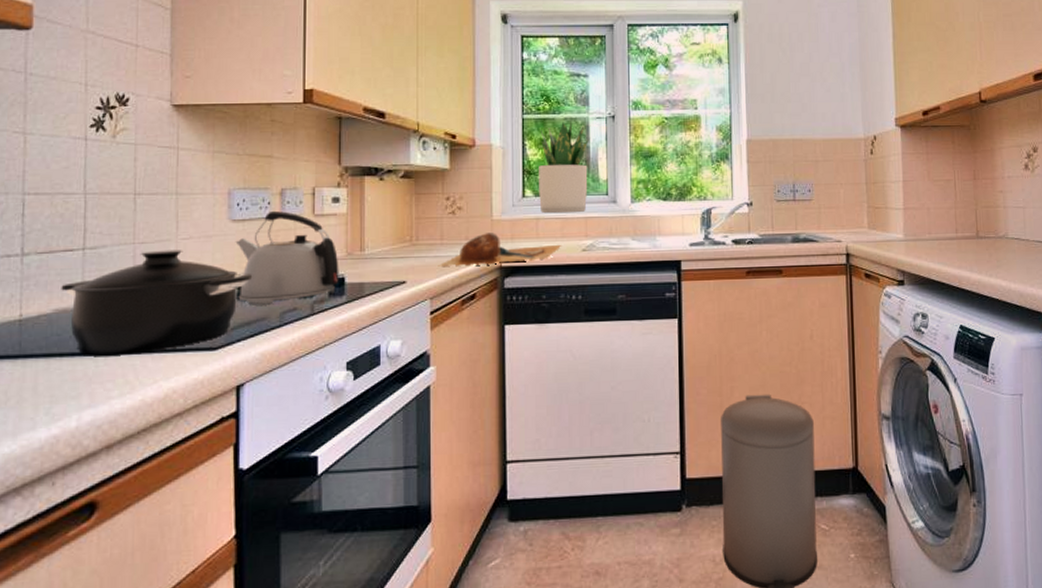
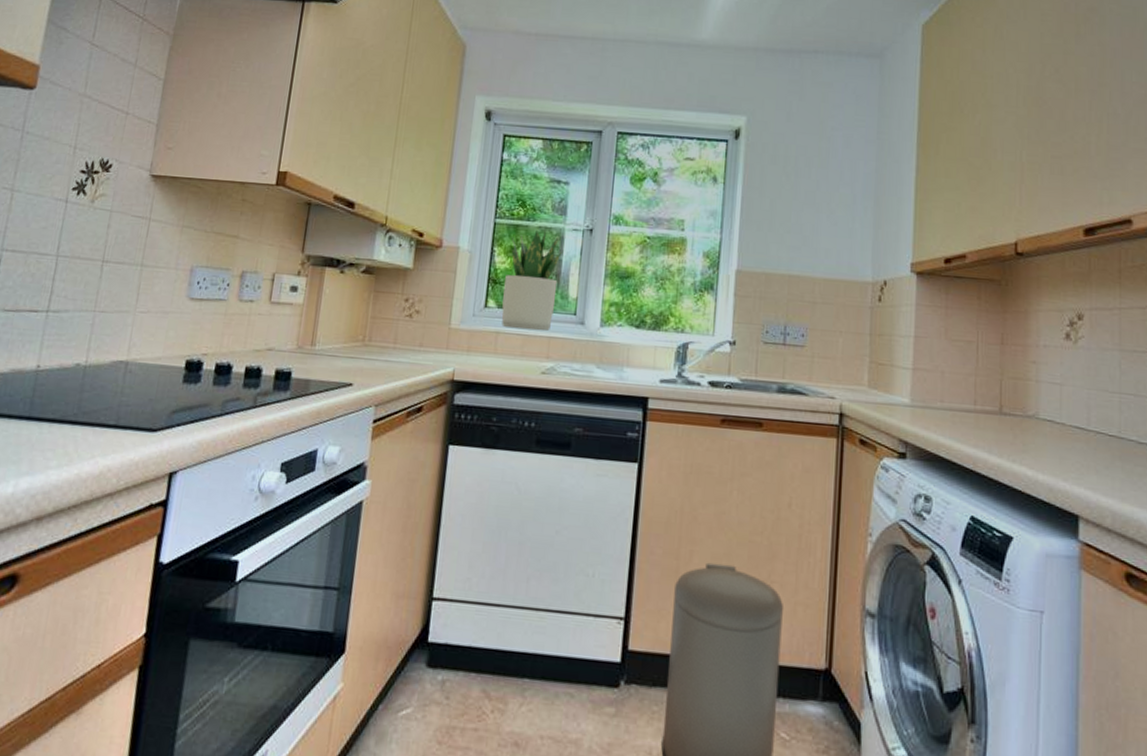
saucepan: present [61,250,253,356] -> none [20,321,202,425]
kettle: present [235,210,339,306] -> none [184,293,288,391]
chopping board: present [438,233,562,268] -> none [387,341,521,379]

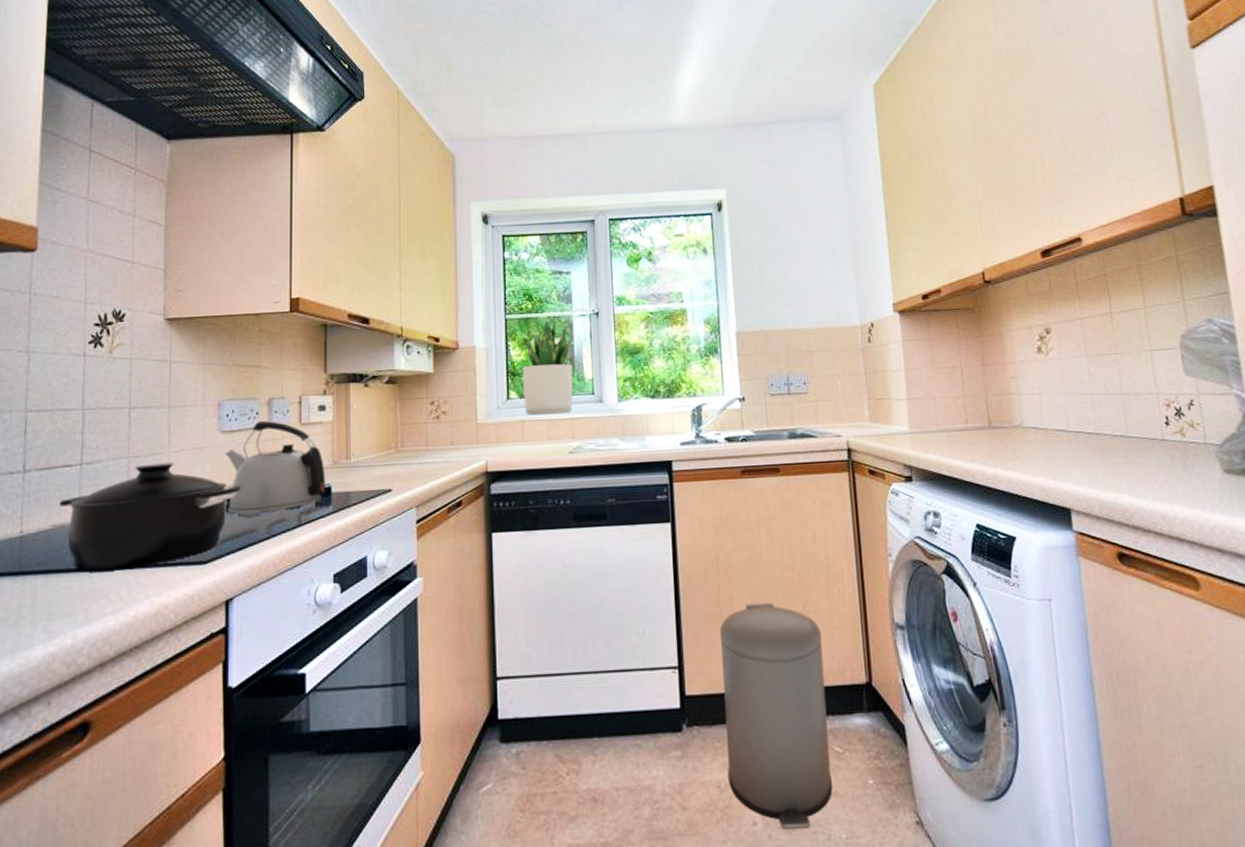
saucepan: none [20,321,202,425] -> present [59,462,242,572]
kettle: none [184,293,288,391] -> present [225,420,326,518]

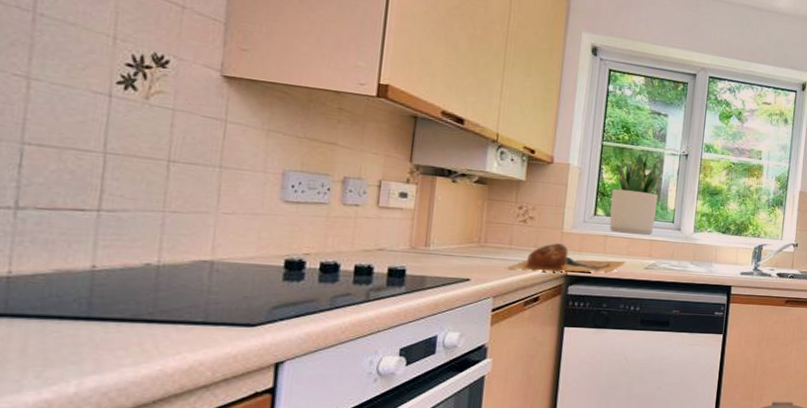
saucepan: present [59,462,242,572] -> none [65,221,304,324]
kettle: present [225,420,326,518] -> none [285,197,401,288]
chopping board: none [423,437,549,474] -> present [504,243,627,273]

